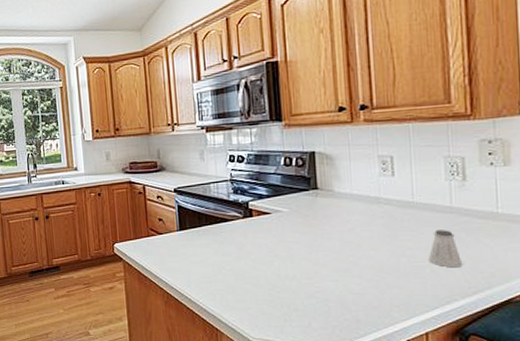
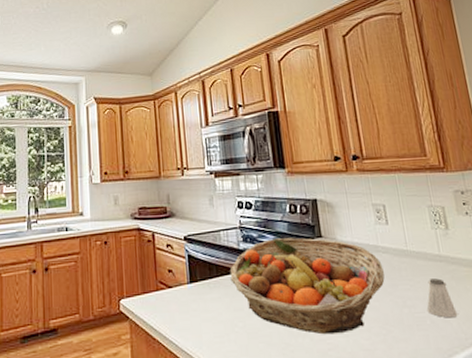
fruit basket: none [219,189,384,279] -> present [229,238,385,335]

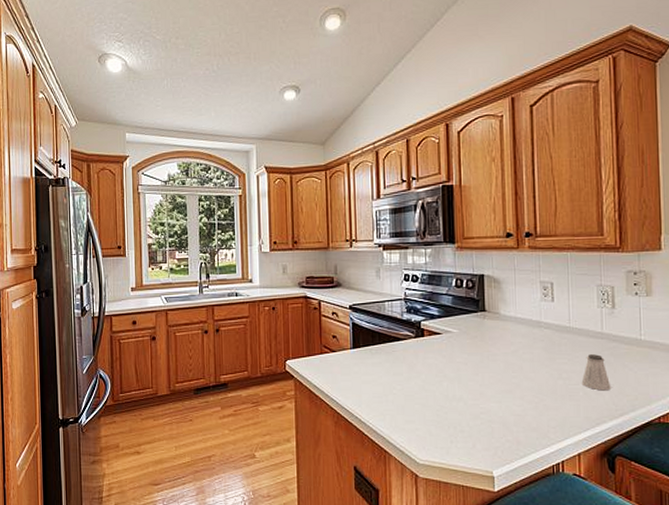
fruit basket: present [229,238,385,335] -> none [392,311,543,400]

